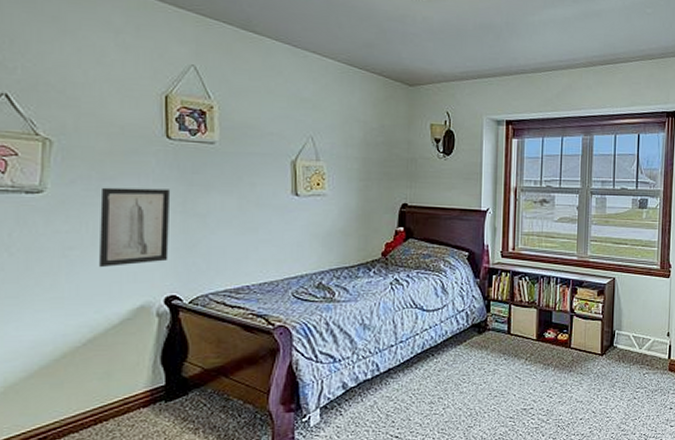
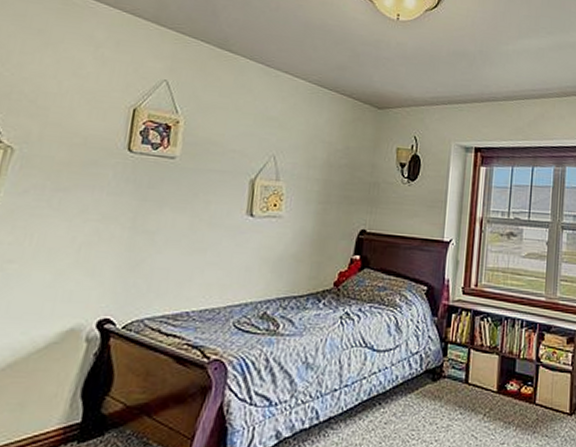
wall art: present [100,187,171,268] -> none [35,198,123,284]

